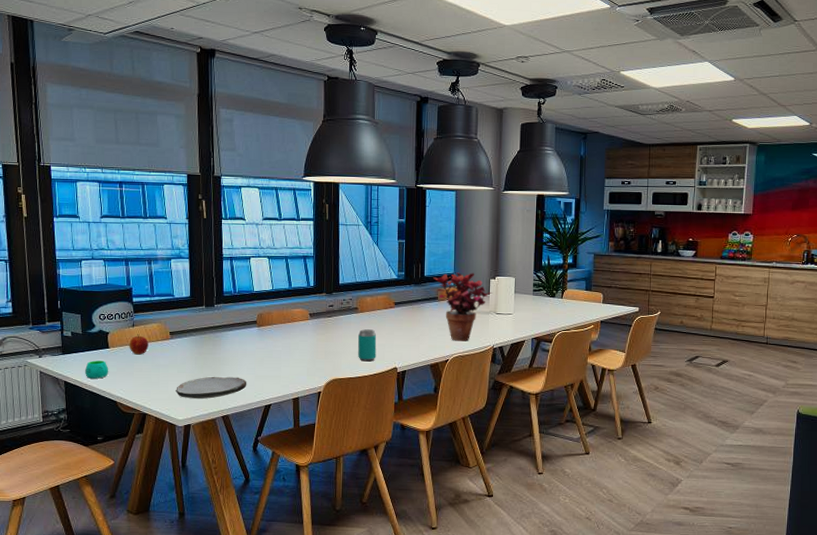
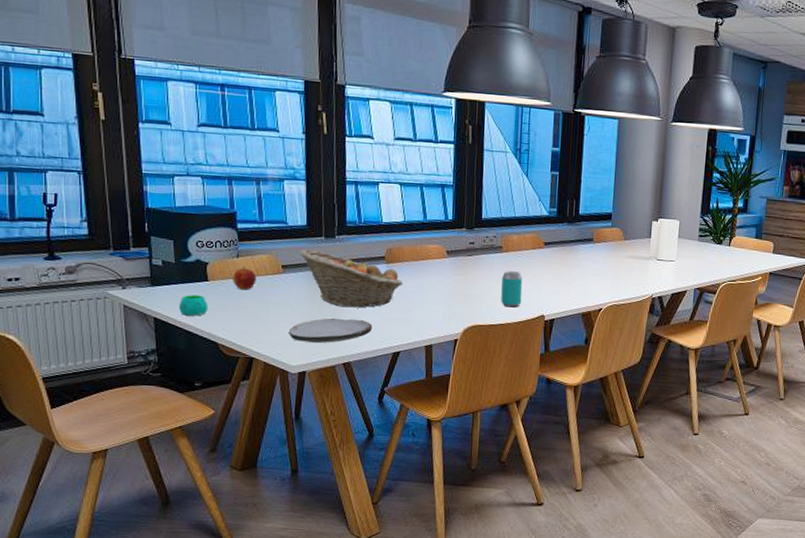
fruit basket: none [185,317,272,367] -> present [300,249,403,308]
potted plant: present [433,272,493,341] -> none [589,212,655,289]

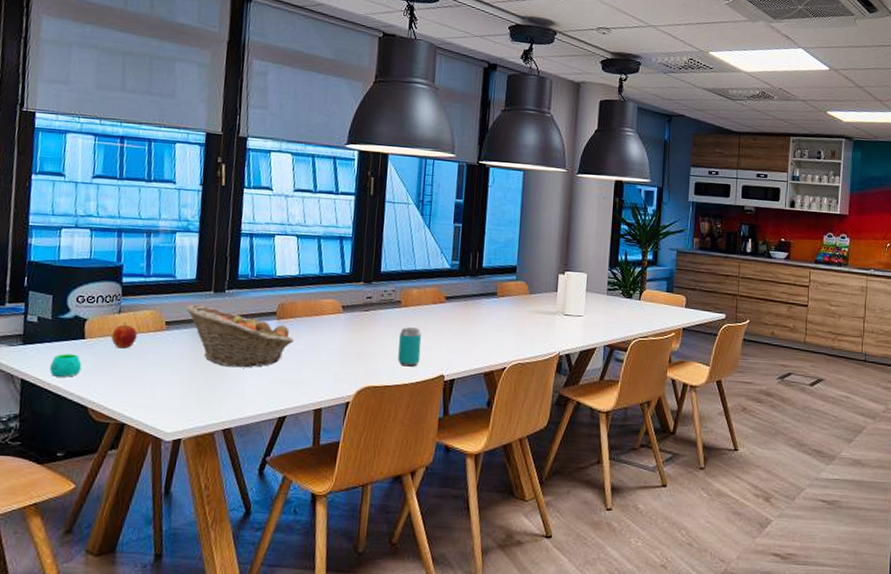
plate: present [288,318,373,344] -> none [166,378,259,407]

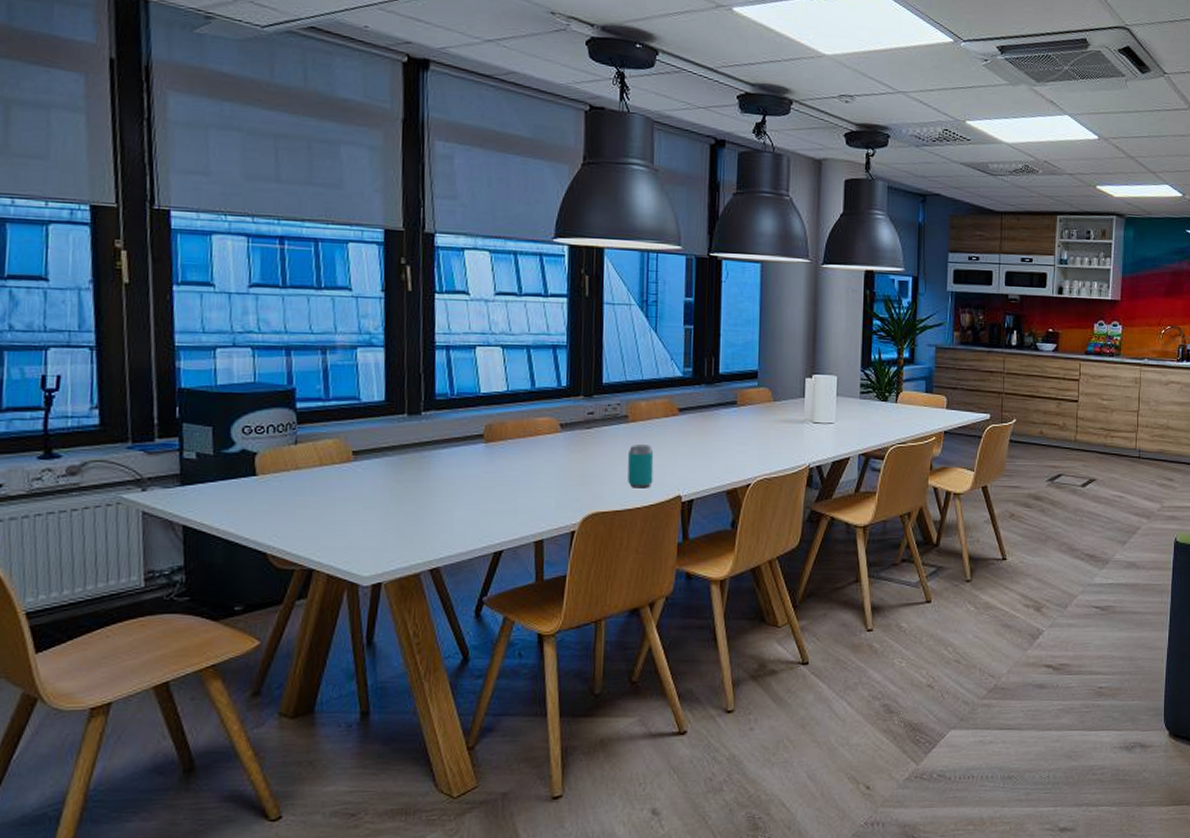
mug: present [50,353,82,377] -> none [217,493,256,520]
apple: present [111,323,138,349] -> none [288,455,320,485]
fruit basket: present [186,304,294,368] -> none [376,430,506,499]

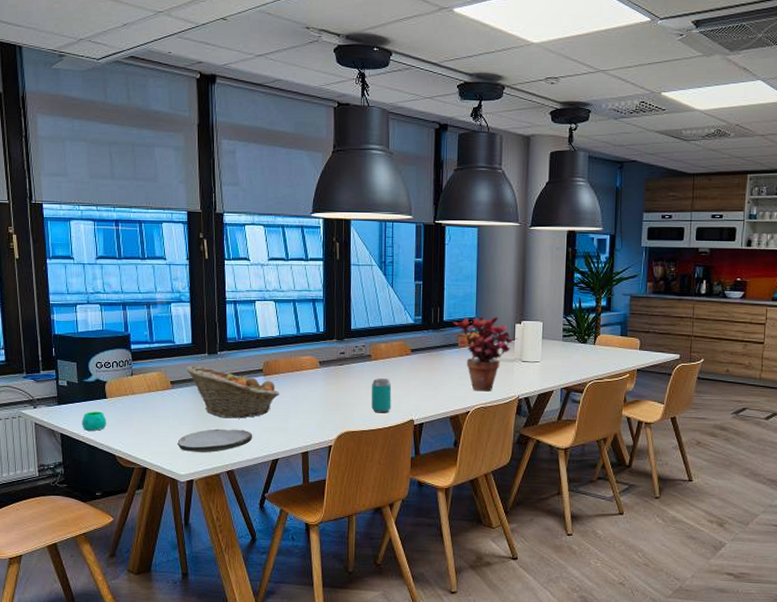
mug: none [217,493,256,520] -> present [82,411,107,431]
plate: none [360,513,468,547] -> present [177,428,253,453]
fruit basket: none [376,430,506,499] -> present [186,365,279,419]
potted plant: none [731,369,809,460] -> present [453,316,518,392]

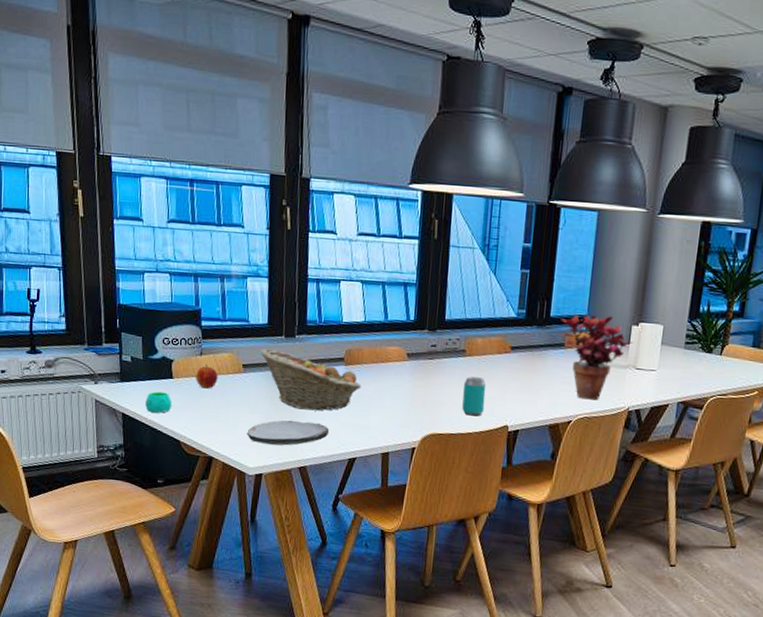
apple: none [128,384,148,406] -> present [195,364,218,389]

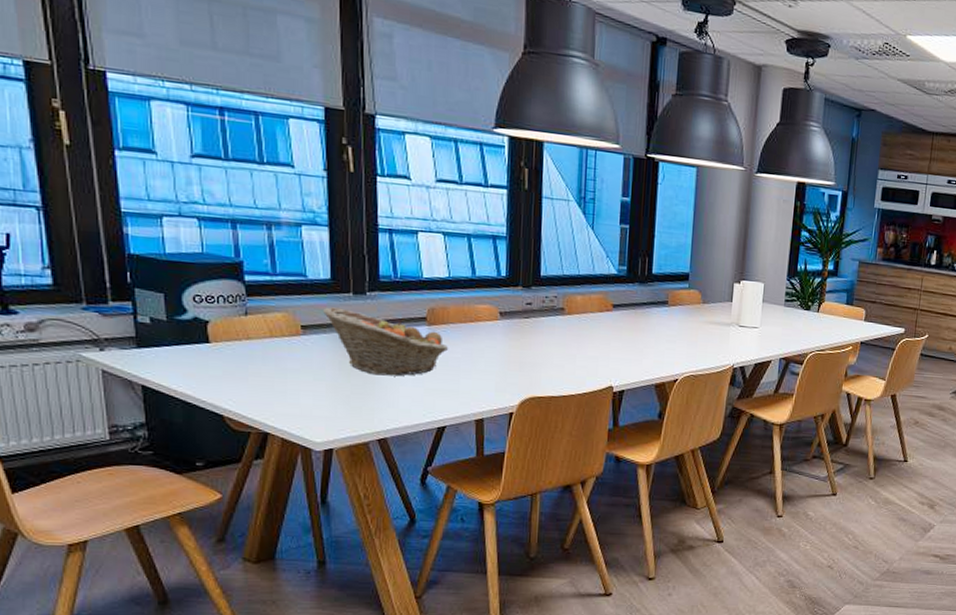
mug: present [145,391,172,413] -> none [174,358,211,384]
apple: present [195,364,218,389] -> none [240,326,270,354]
plate: present [247,420,330,446] -> none [311,387,413,417]
beverage can: present [462,376,487,417] -> none [563,336,588,378]
potted plant: present [561,314,634,400] -> none [663,272,737,358]

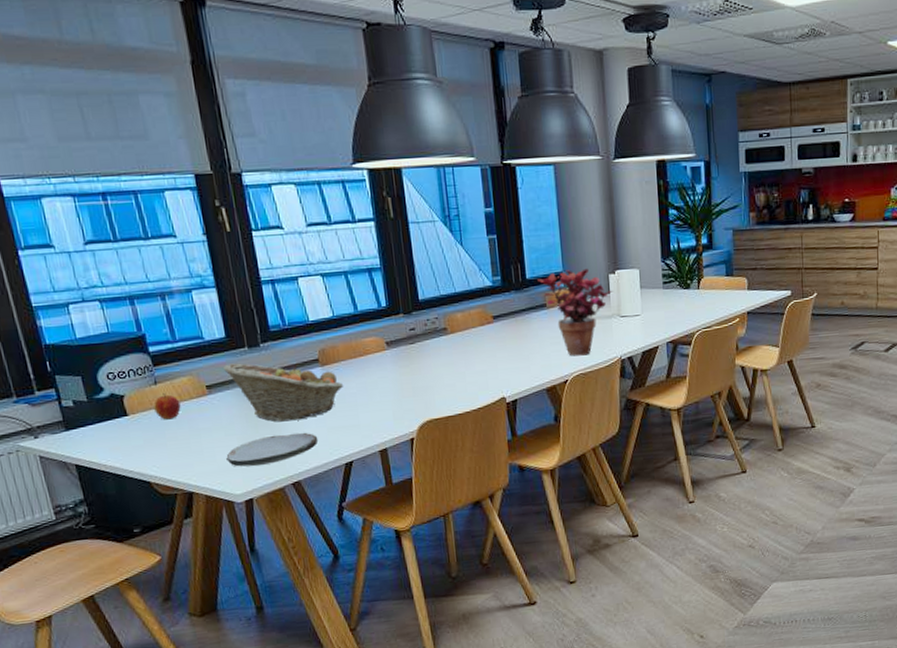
apple: none [240,326,270,354] -> present [153,393,181,420]
plate: none [311,387,413,417] -> present [226,432,319,467]
potted plant: none [663,272,737,358] -> present [537,268,614,356]

